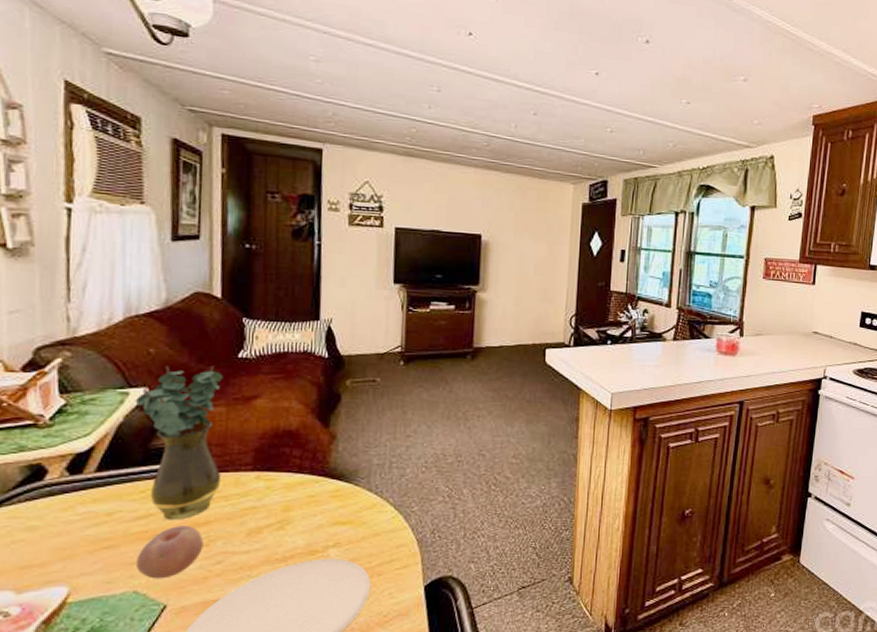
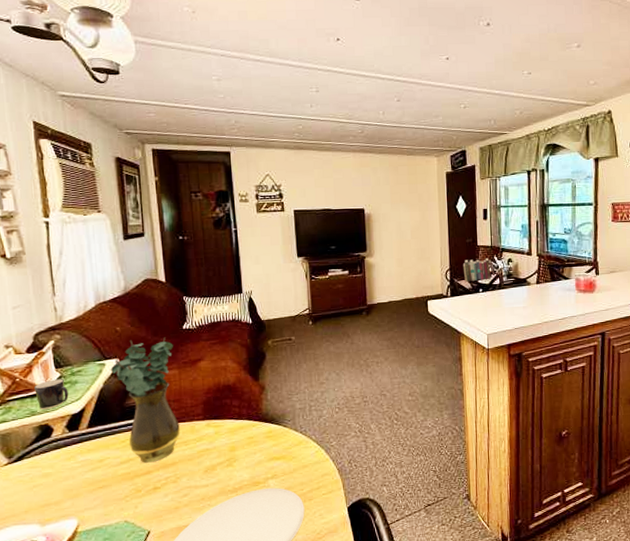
mug: none [27,407,74,446] -> present [34,379,69,411]
fruit: present [135,525,204,579] -> none [124,467,173,511]
books: none [591,305,629,332] -> present [462,257,497,282]

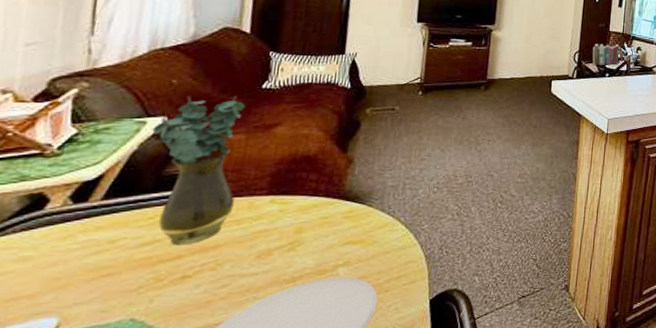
mug: present [34,379,69,411] -> none [32,137,85,175]

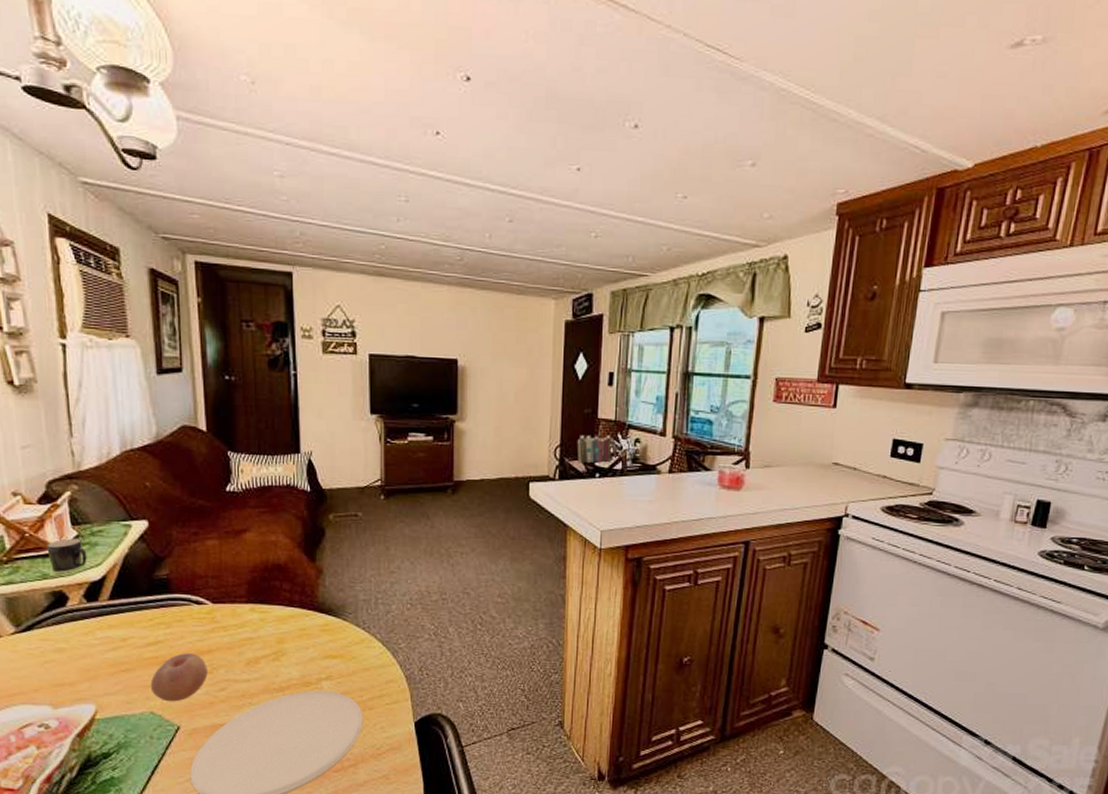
mug: none [32,137,85,175] -> present [47,538,87,574]
fruit: none [135,250,211,306] -> present [150,653,208,702]
vase: present [152,95,246,246] -> none [137,499,219,648]

